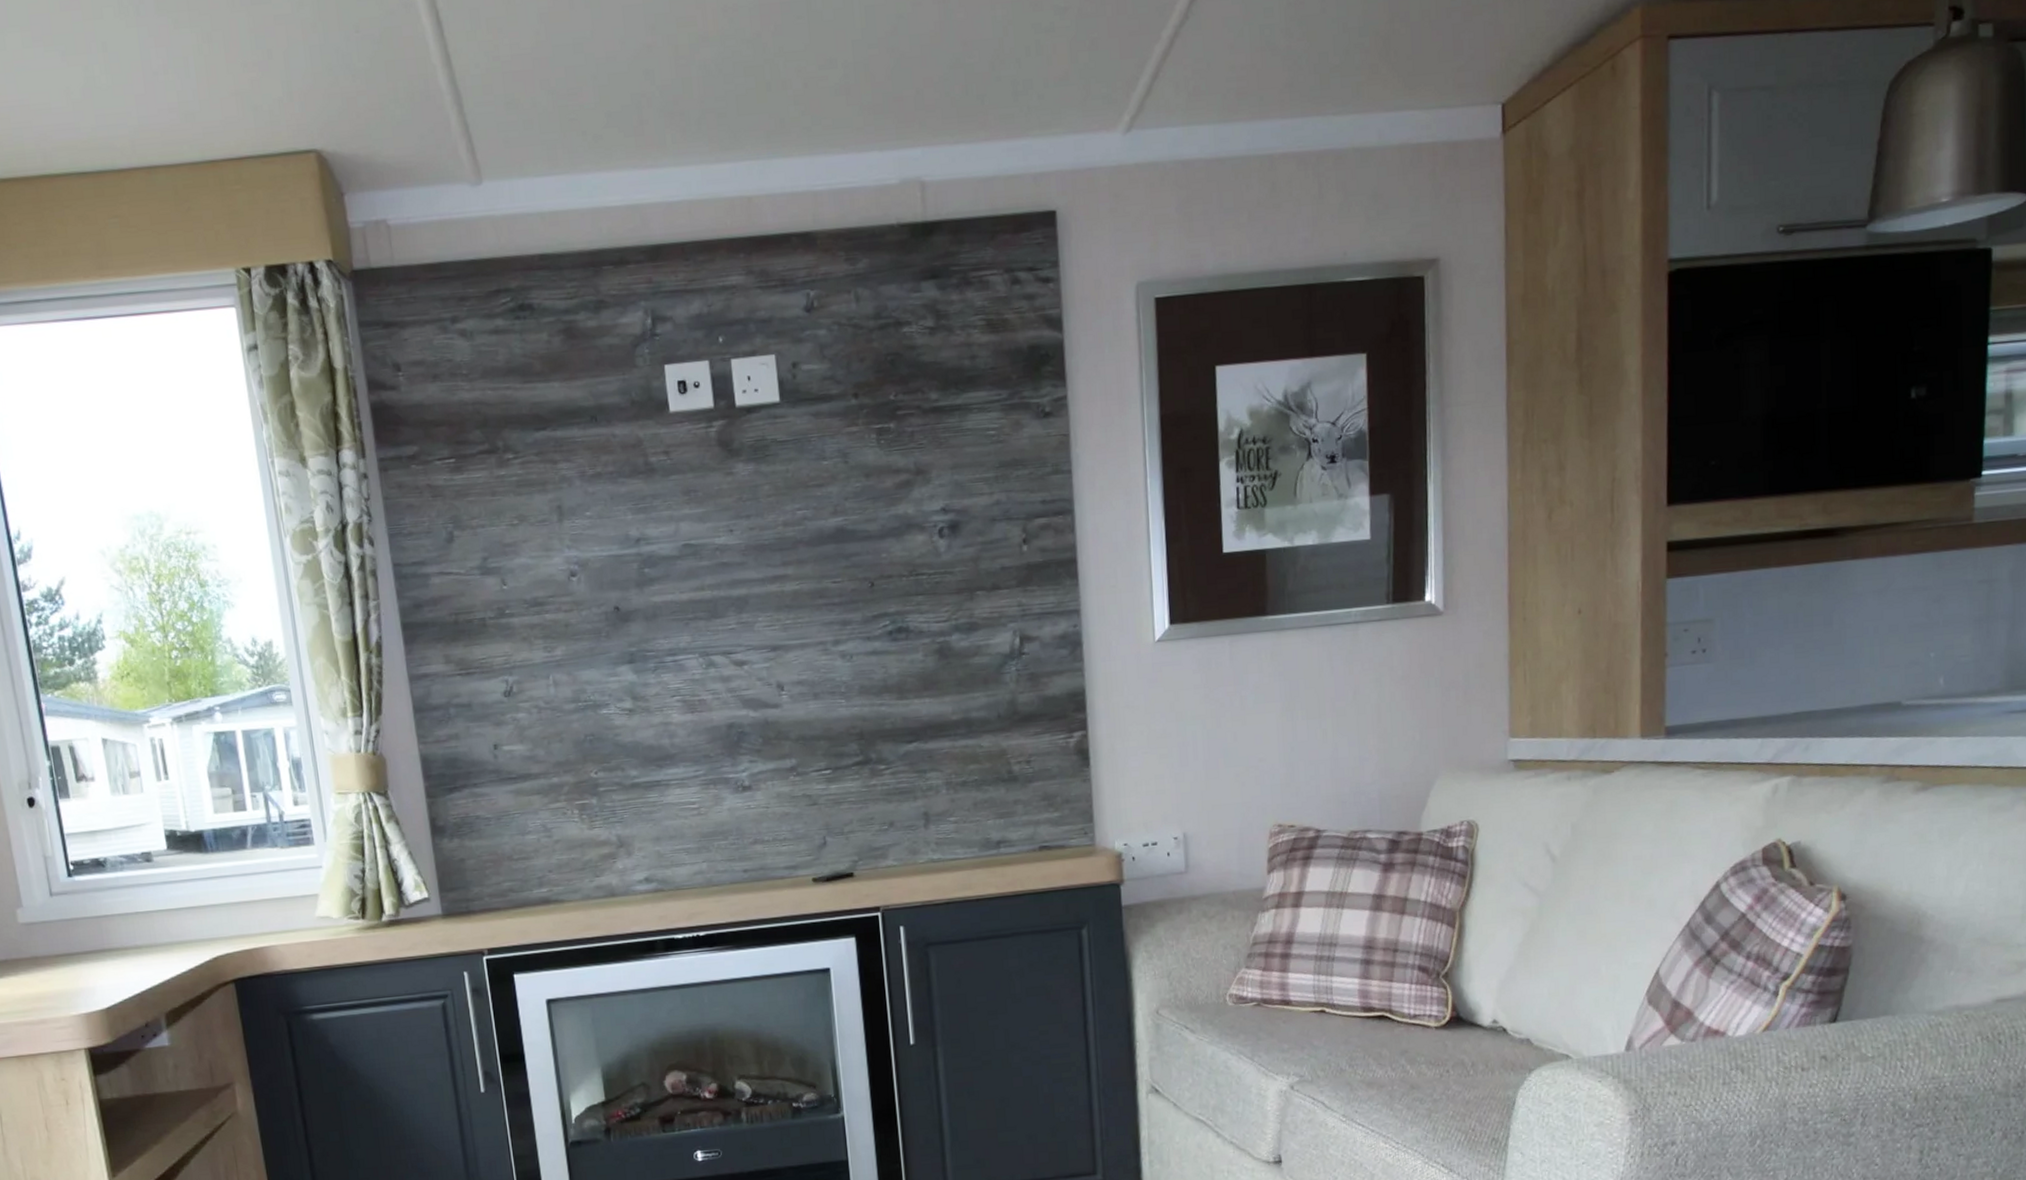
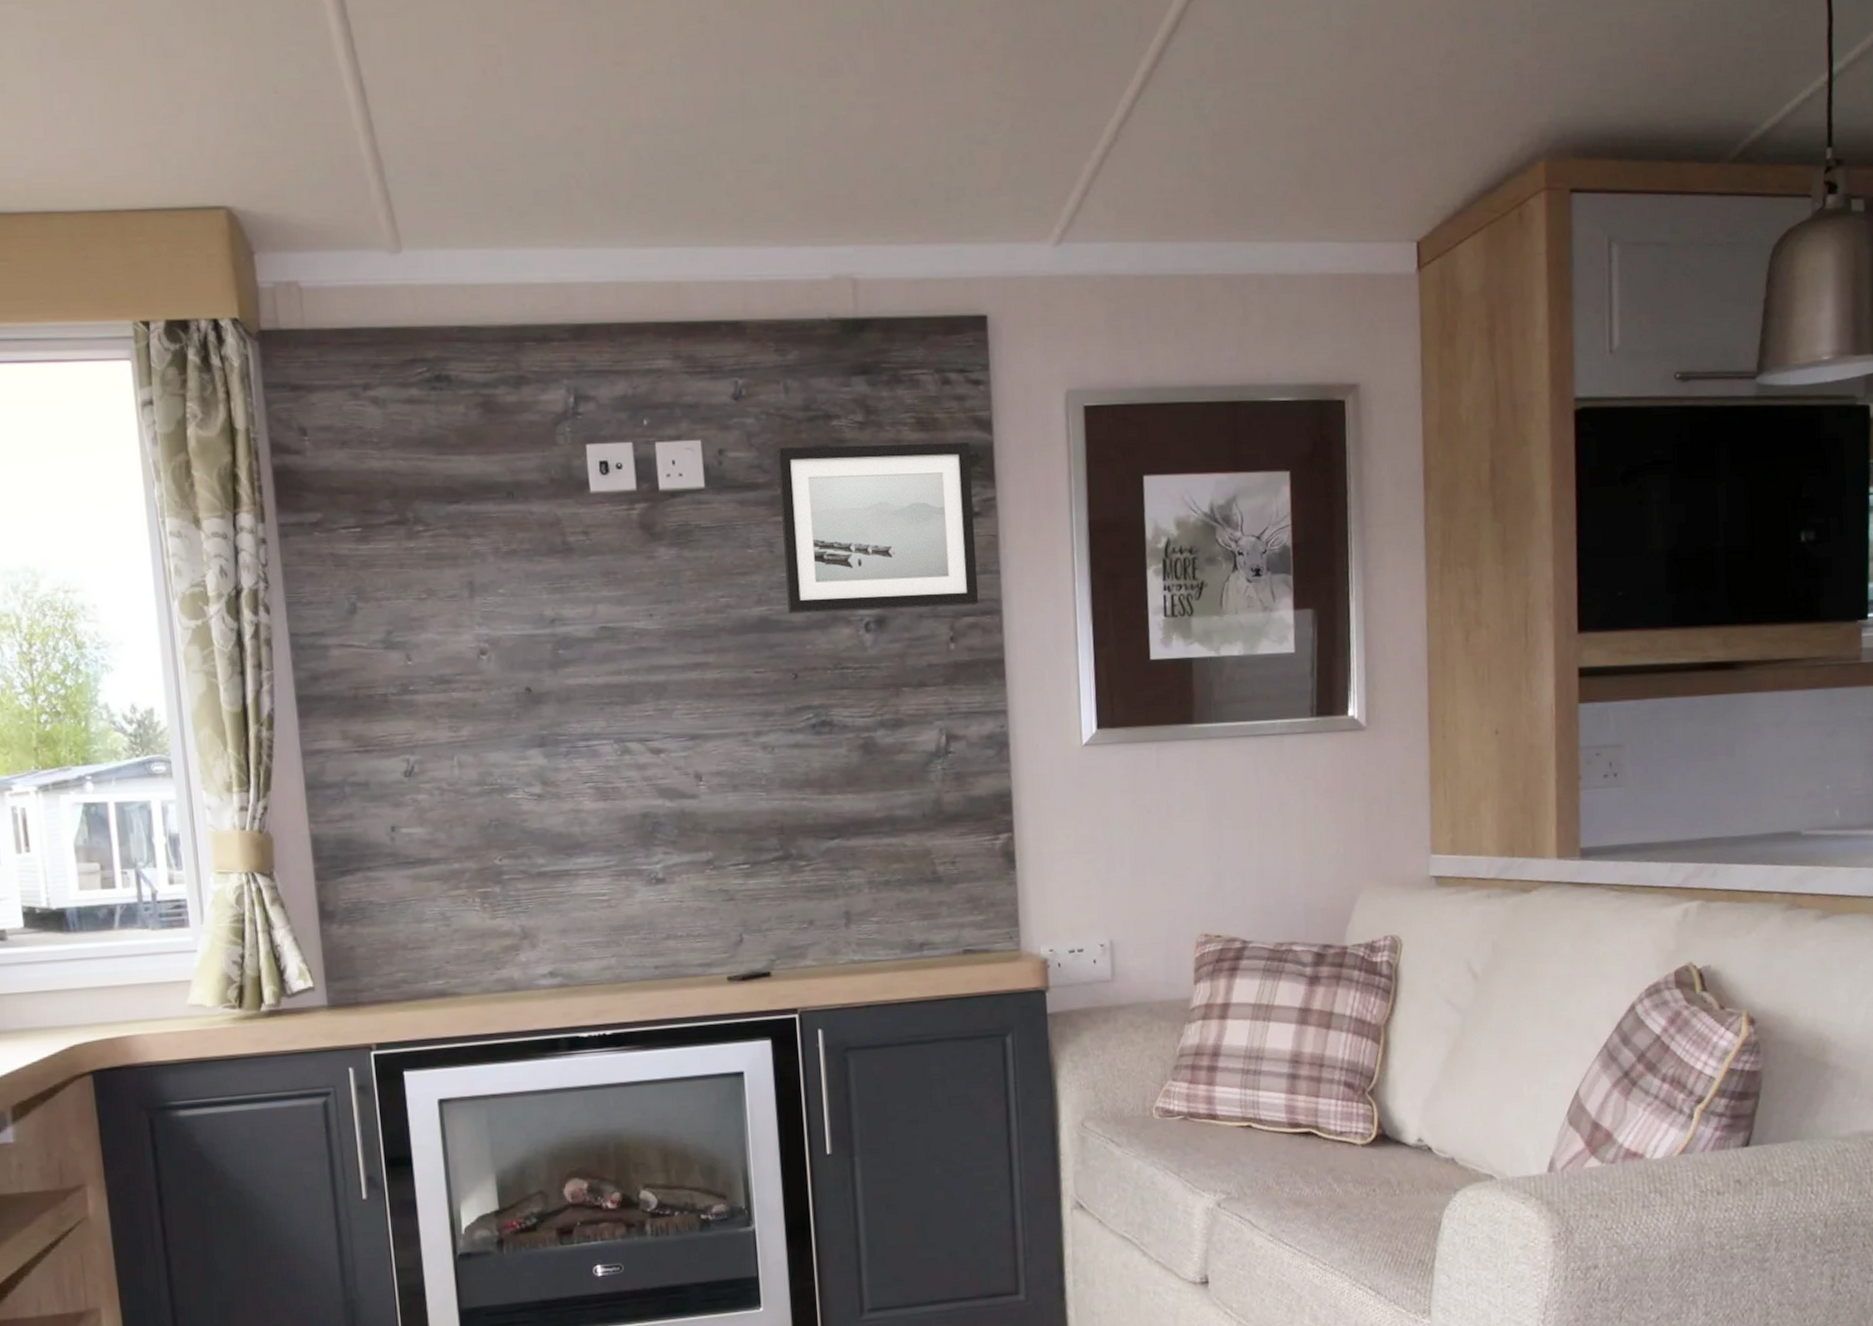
wall art: none [849,342,1051,524] -> present [776,443,979,614]

